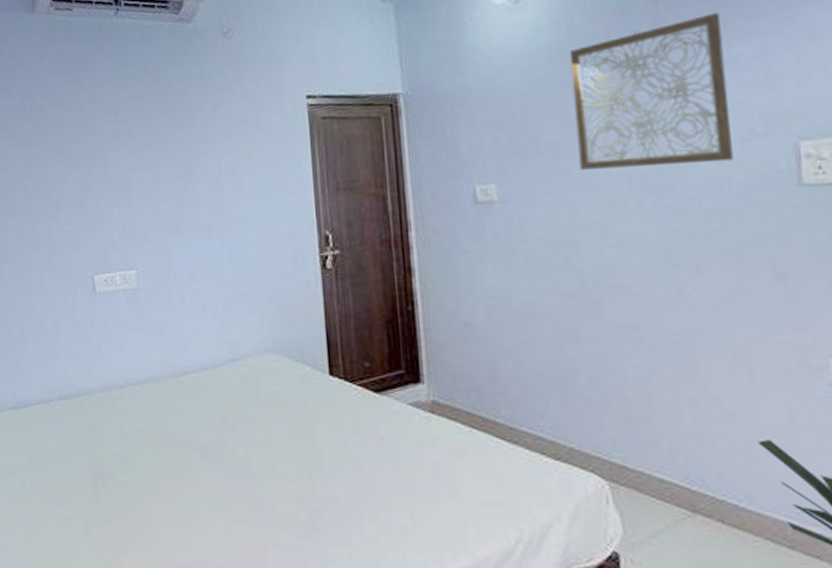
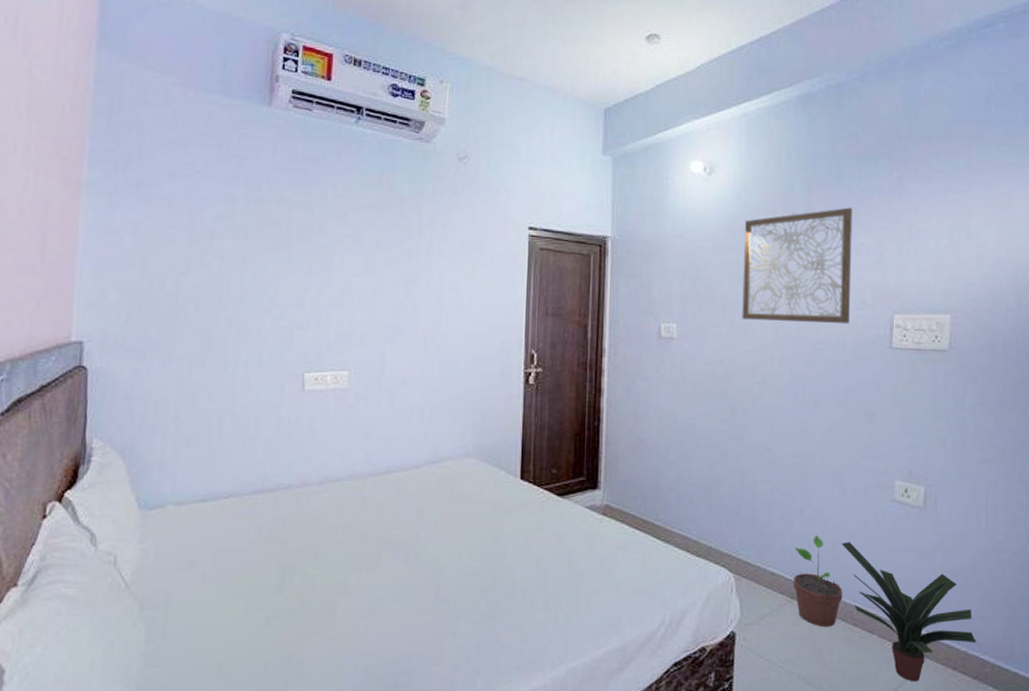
potted plant: none [689,432,769,549] -> present [794,535,843,627]

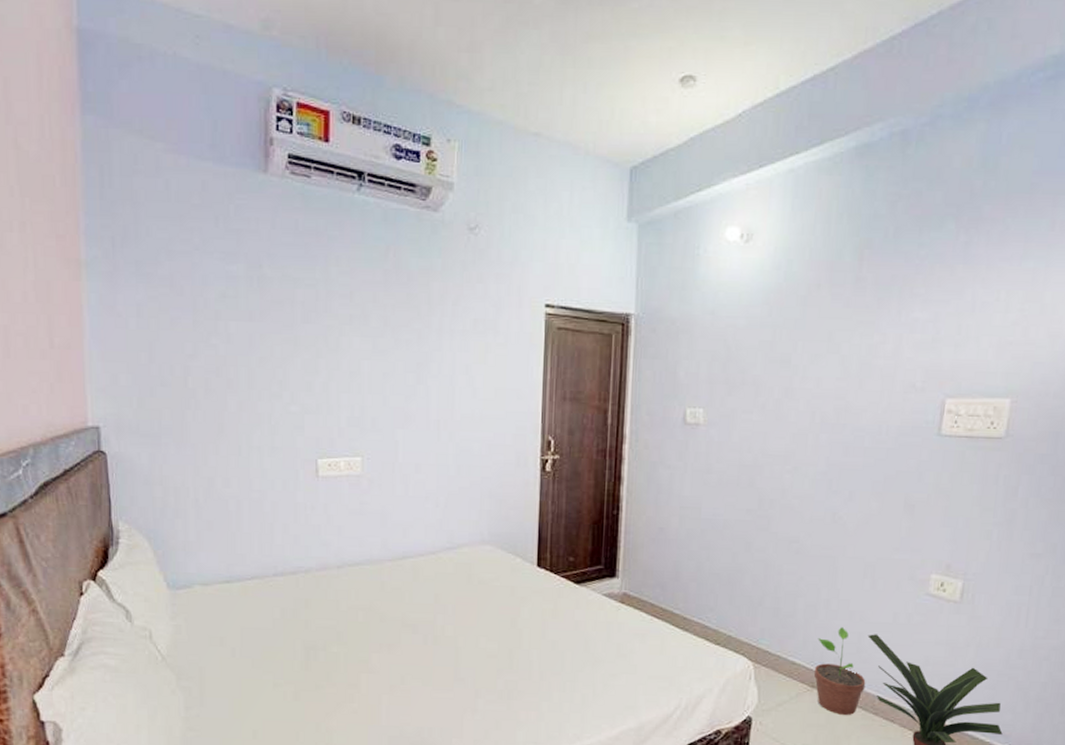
wall art: present [742,207,852,325] -> none [775,278,909,410]

